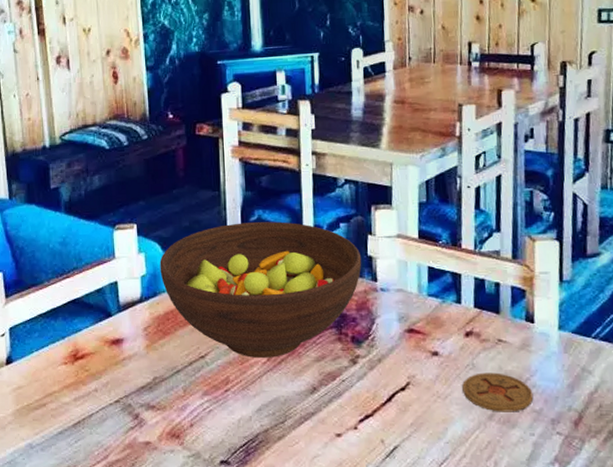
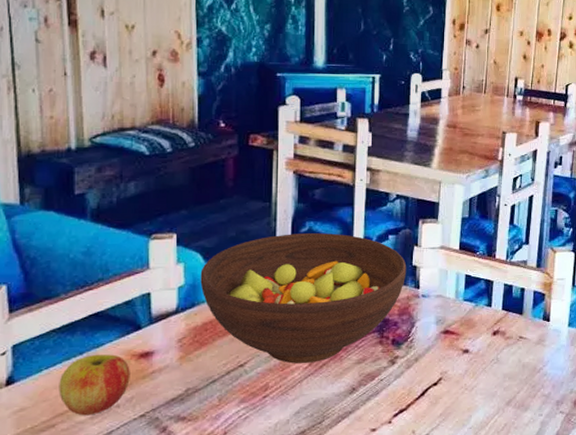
apple: none [47,339,105,398] -> present [59,354,130,416]
coaster: present [462,372,534,412] -> none [487,365,544,399]

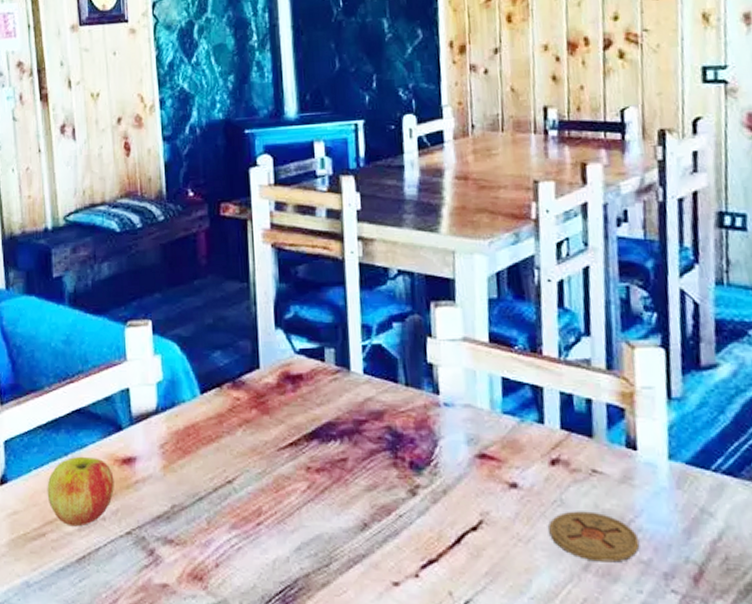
fruit bowl: present [200,233,407,364] -> none [178,320,421,485]
coaster: none [487,365,544,399] -> present [548,511,640,563]

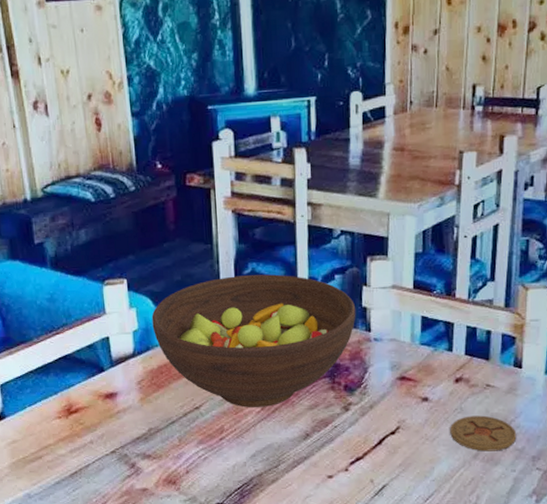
apple: present [47,456,114,527] -> none [40,394,99,450]
fruit bowl: none [178,320,421,485] -> present [151,274,356,407]

